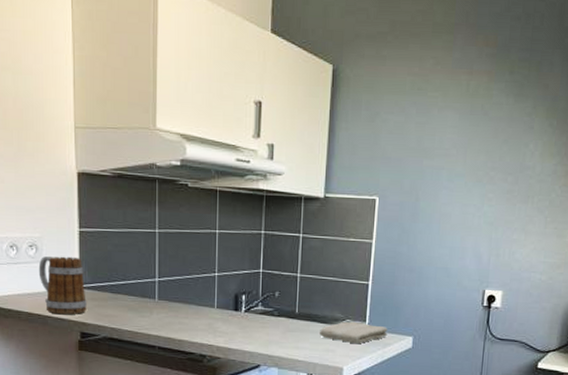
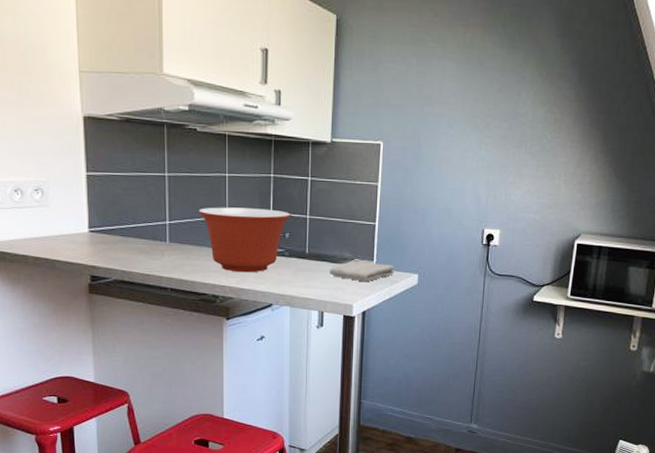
mug: present [38,255,87,315] -> none [45,199,96,259]
mixing bowl: none [188,264,281,332] -> present [198,207,291,273]

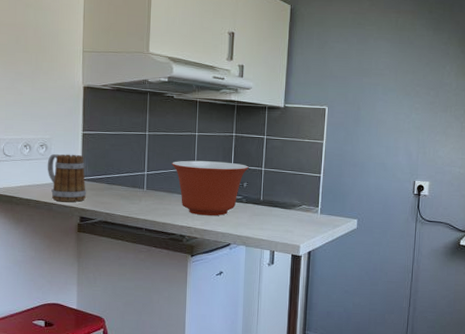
mug: none [45,199,96,259] -> present [47,153,86,202]
washcloth: present [330,260,395,282] -> none [280,207,337,226]

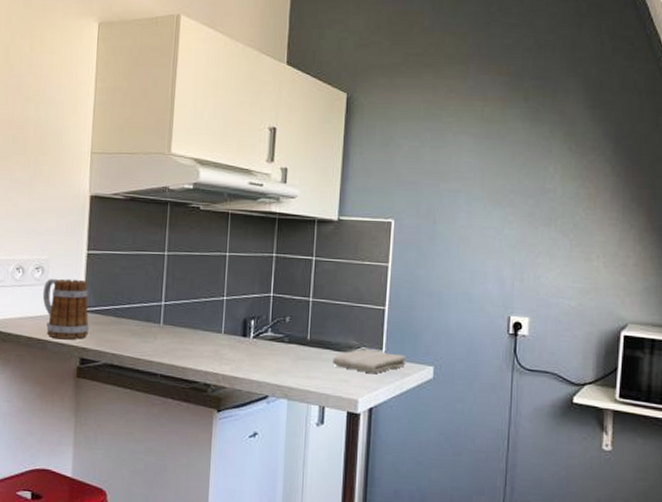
mixing bowl: present [172,160,249,216] -> none [195,287,293,360]
washcloth: none [280,207,337,226] -> present [333,349,406,374]

